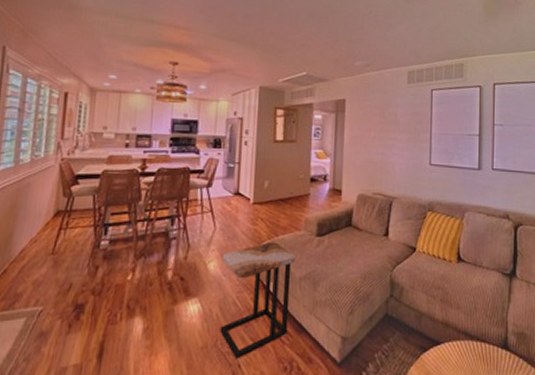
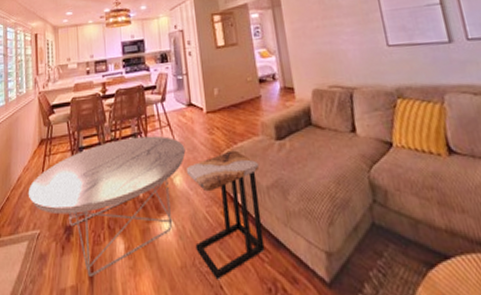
coffee table: none [32,219,225,355] -> present [28,135,186,276]

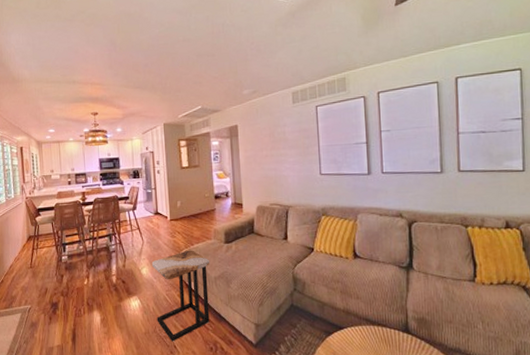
coffee table: present [28,135,186,276] -> none [19,236,152,339]

